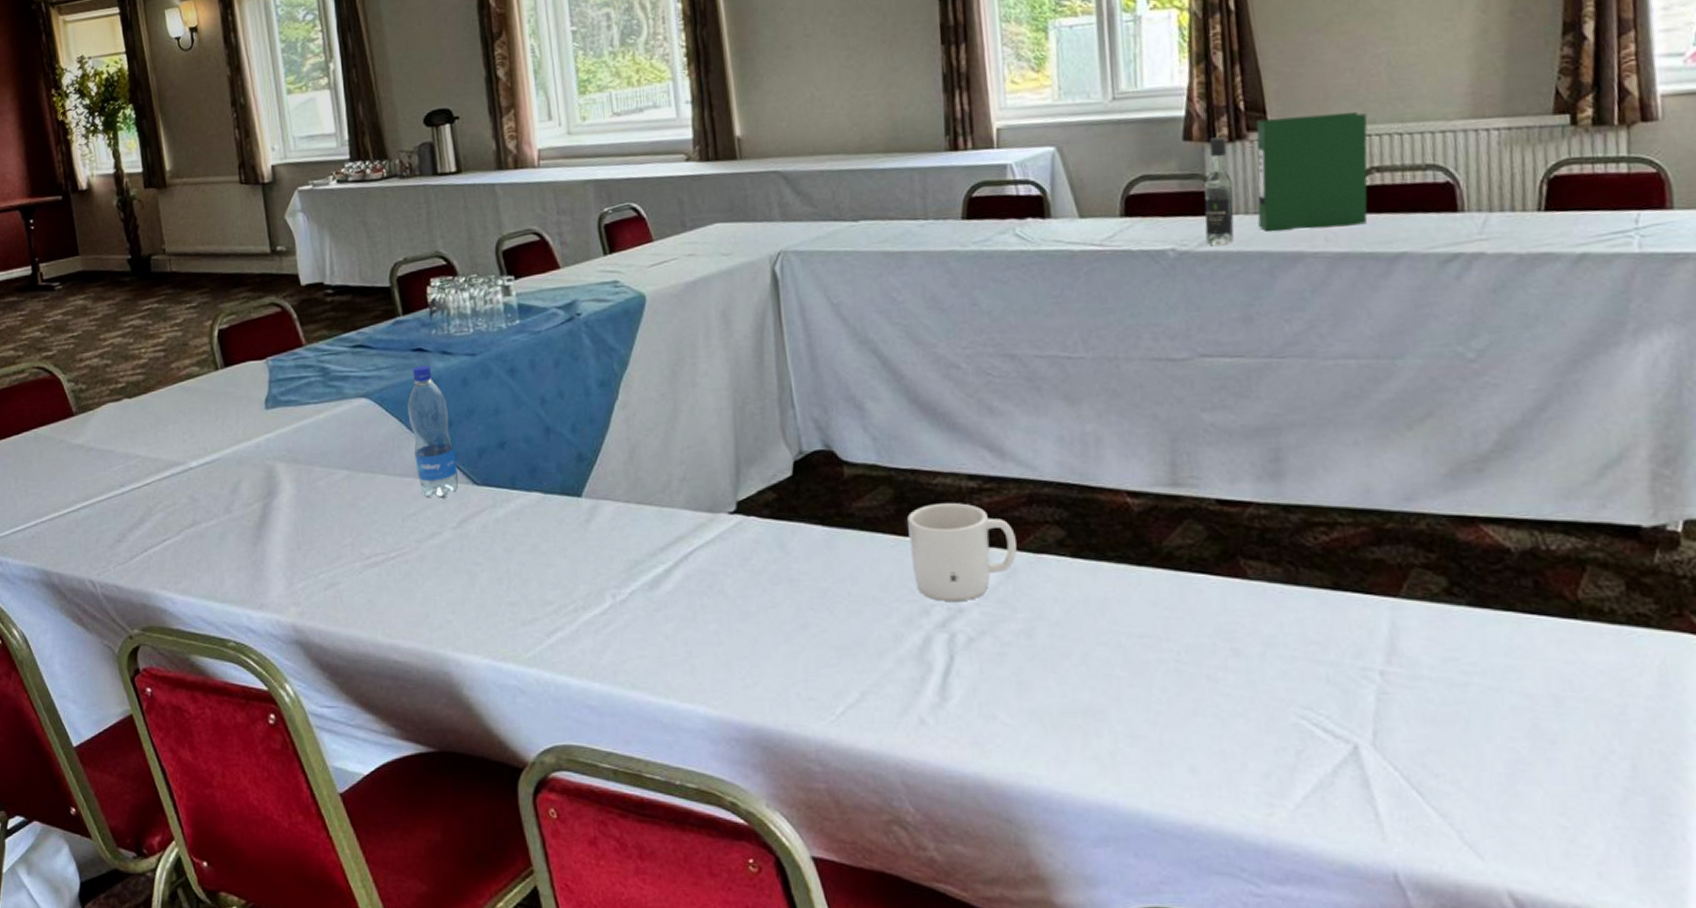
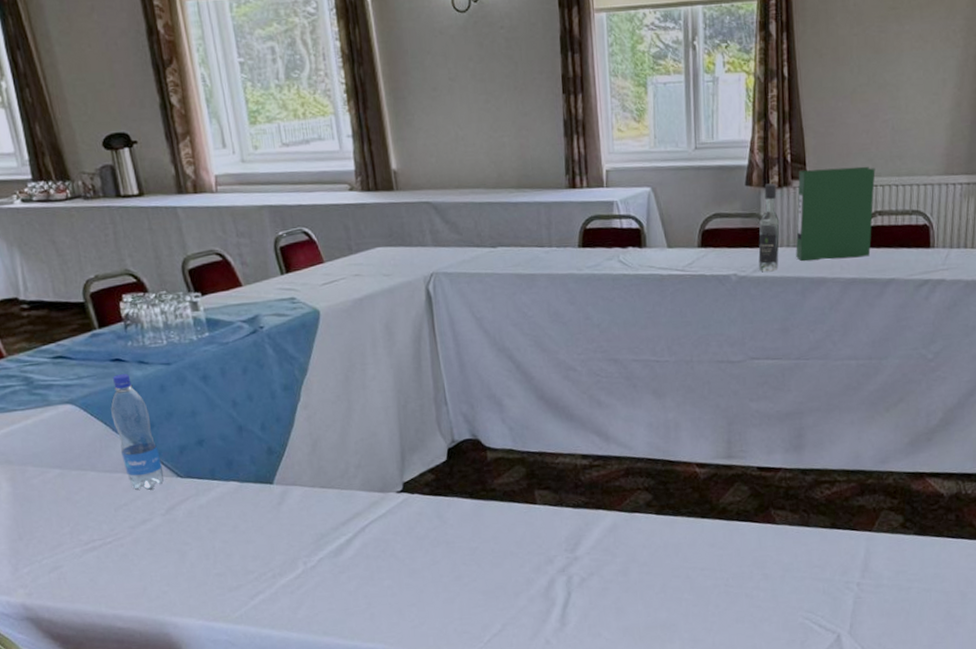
mug: present [907,502,1017,601] -> none [536,476,617,552]

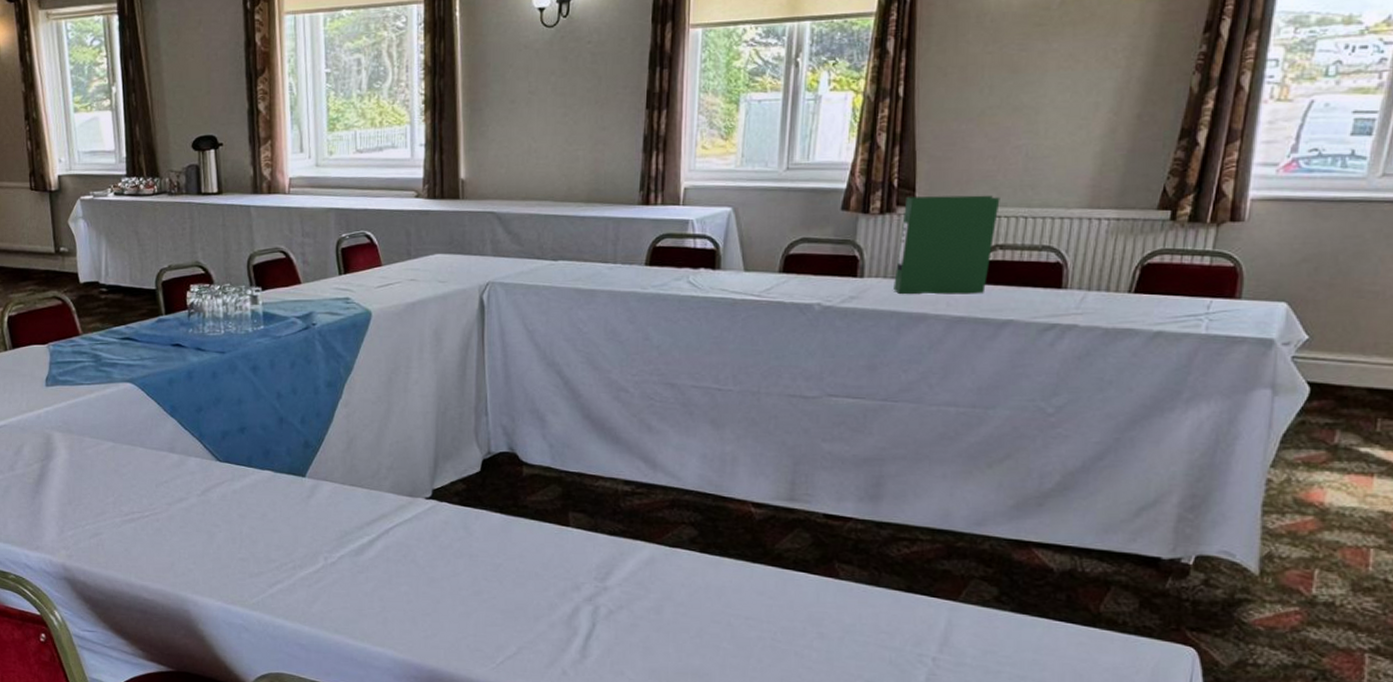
bottle: present [110,374,164,490] -> none [165,359,205,470]
bottle: present [758,183,780,272] -> none [847,209,878,304]

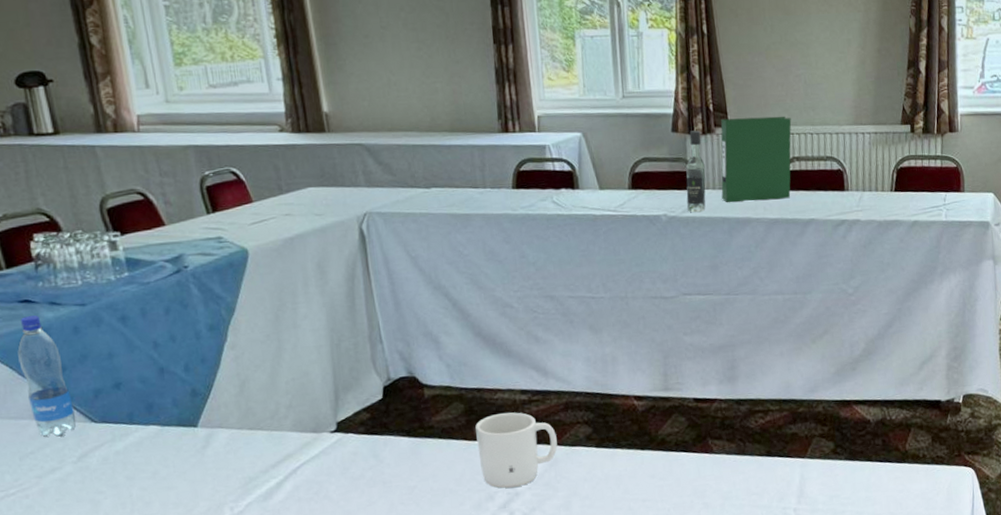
bottle: none [165,359,205,470] -> present [17,315,76,437]
mug: none [570,501,657,581] -> present [475,412,558,488]
bottle: none [847,209,878,304] -> present [686,130,706,213]

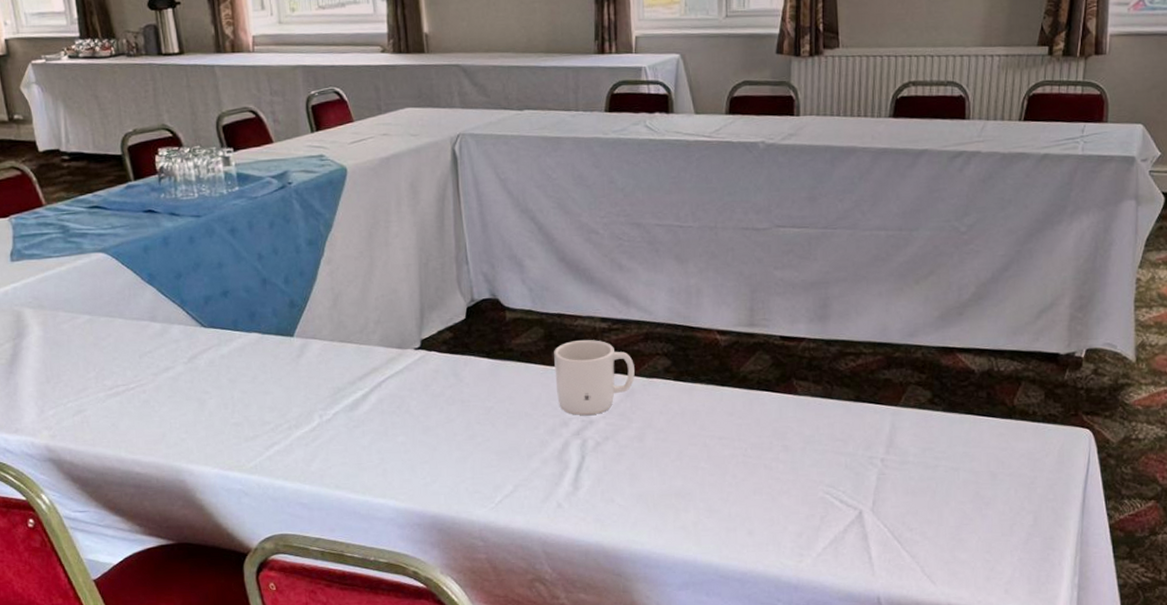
bottle: present [17,315,76,437] -> none [141,225,188,338]
bottle: present [686,130,706,213] -> none [786,52,810,140]
binder: present [720,116,792,202] -> none [826,36,910,130]

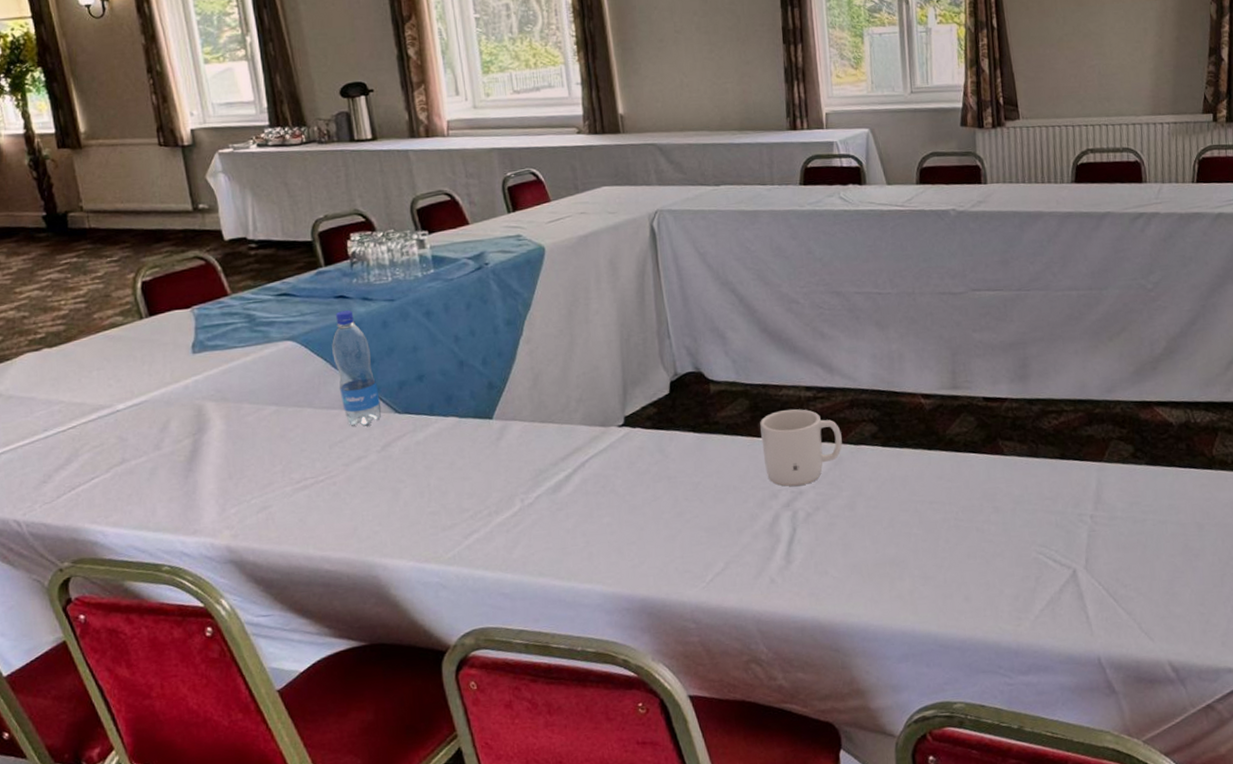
bottle: none [141,225,188,338] -> present [332,310,382,426]

